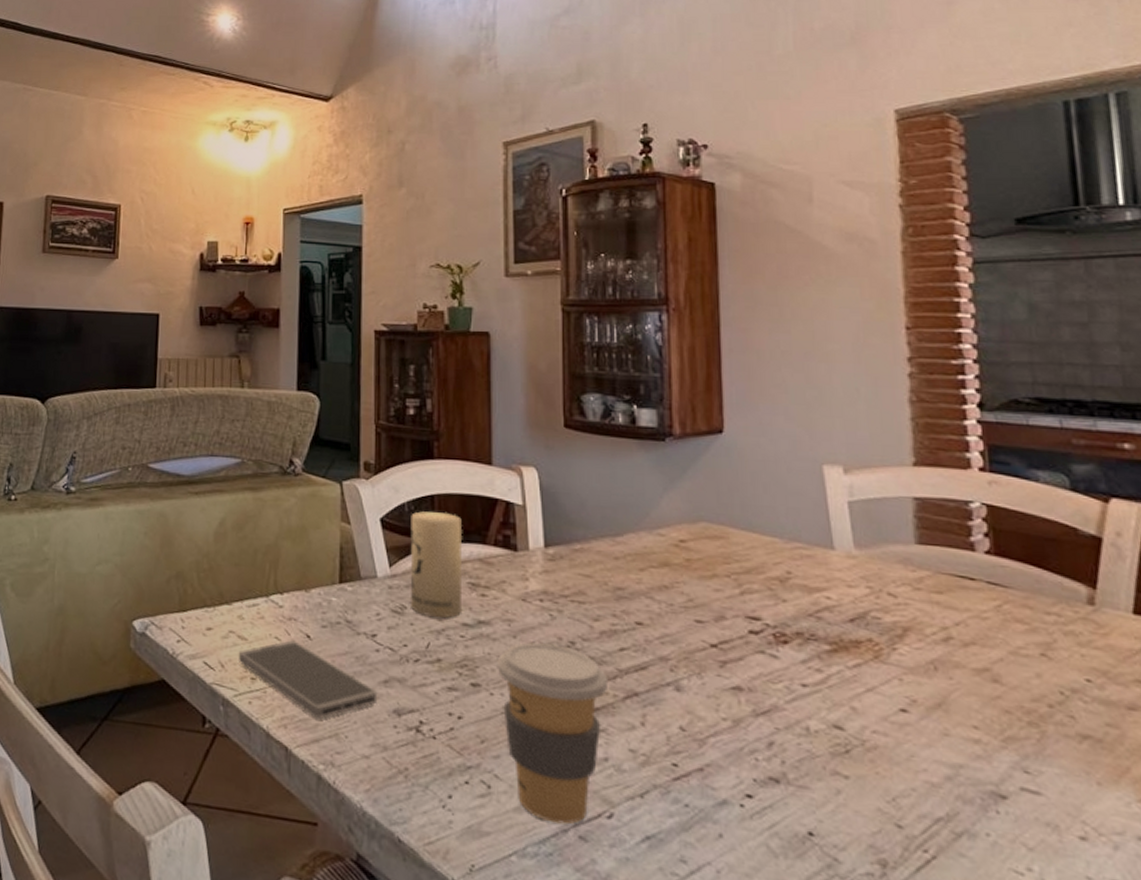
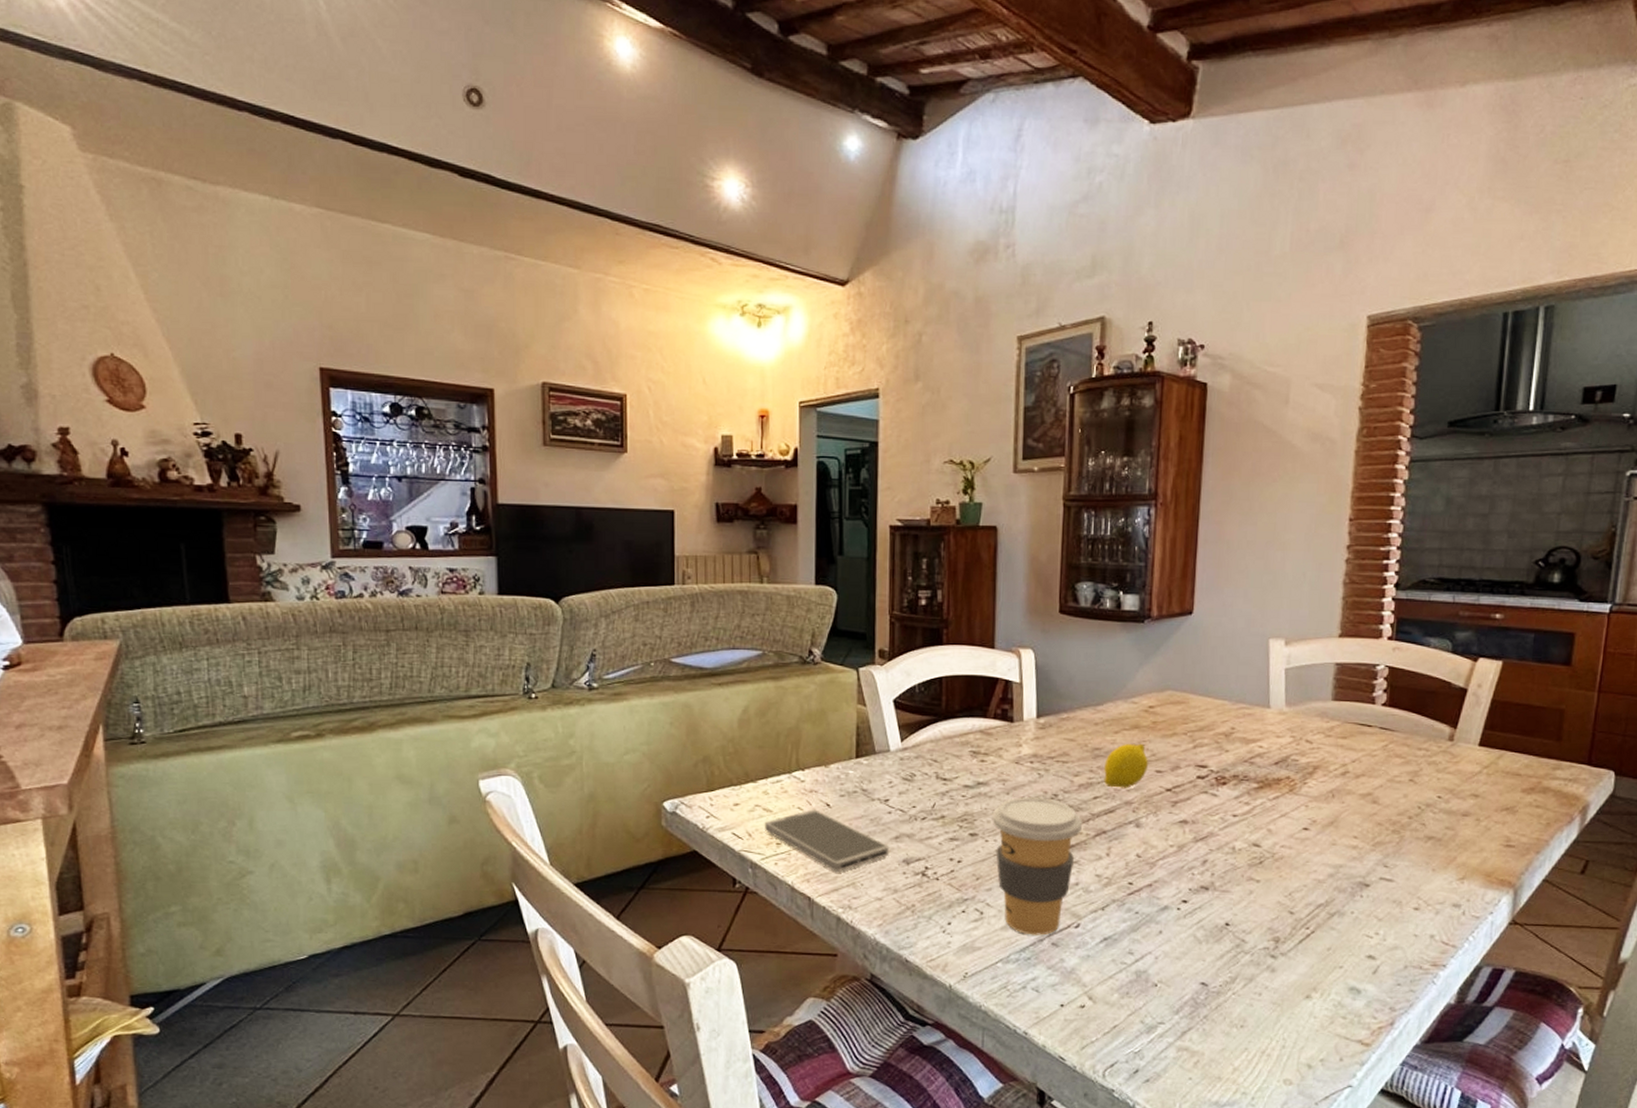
candle: present [410,511,463,618] -> none [920,692,967,781]
fruit: none [630,584,686,640] -> present [1104,743,1149,788]

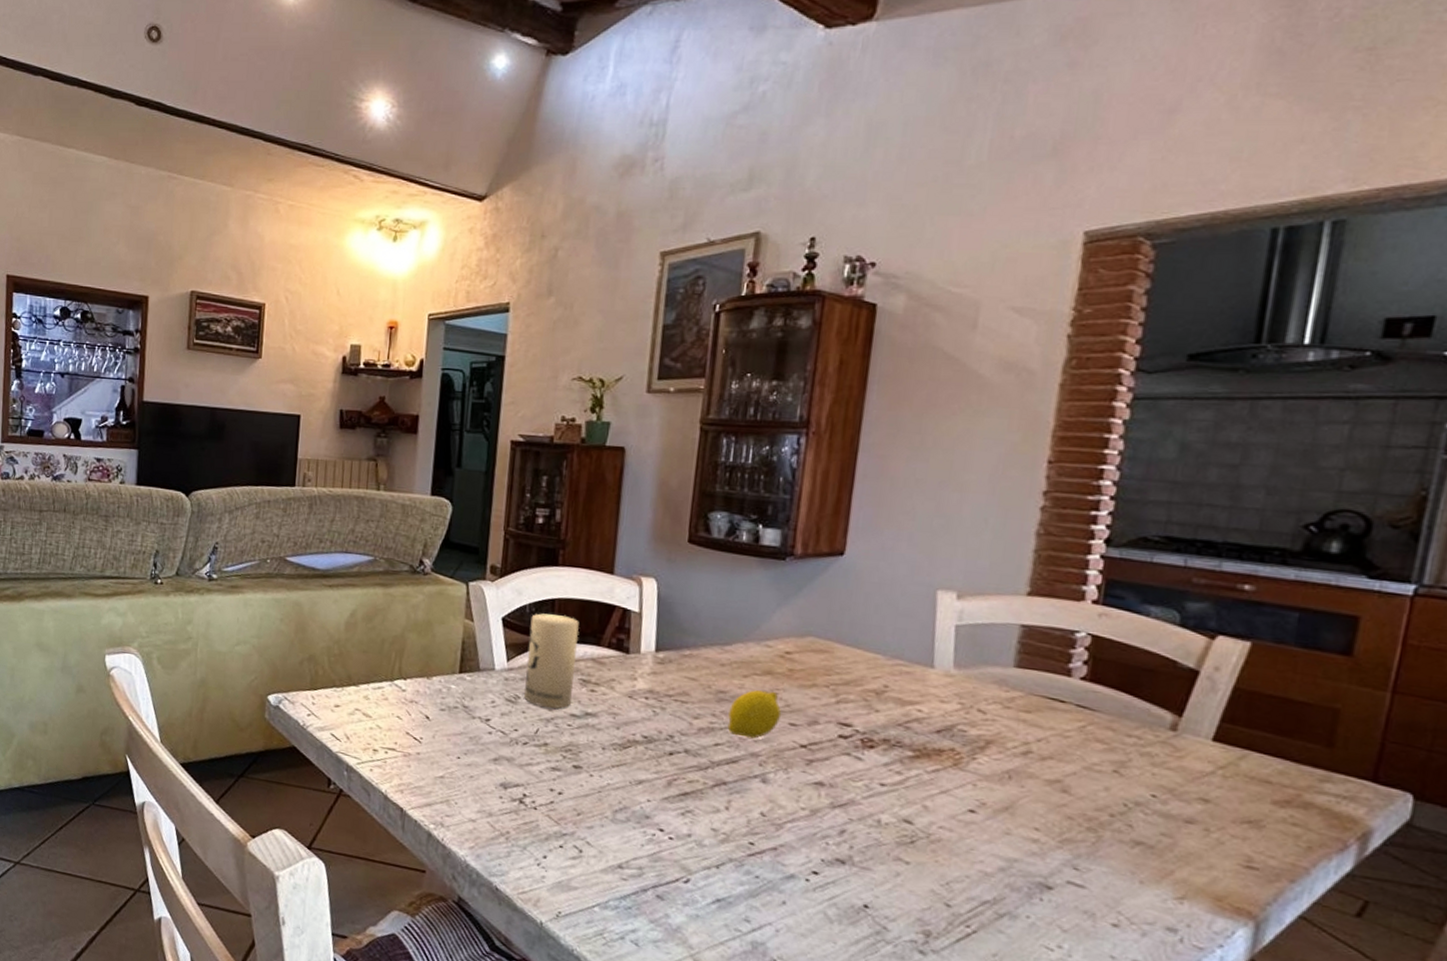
smartphone: present [765,809,890,872] -> none [363,720,488,787]
candle: none [920,692,967,781] -> present [524,613,579,709]
coffee cup: present [992,797,1083,935] -> none [598,733,701,885]

